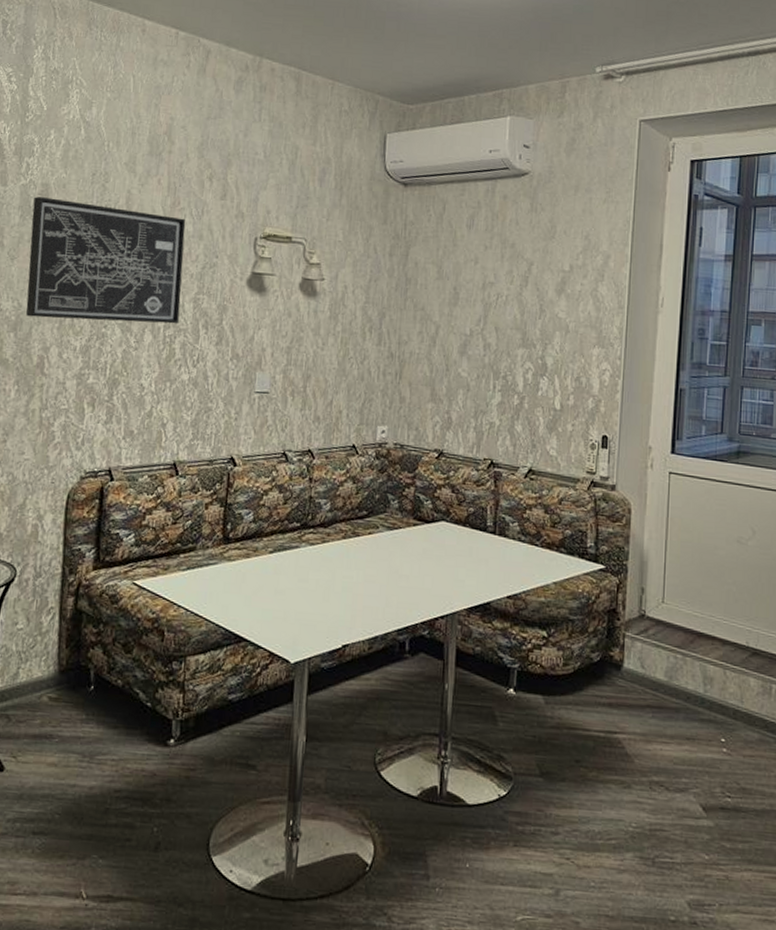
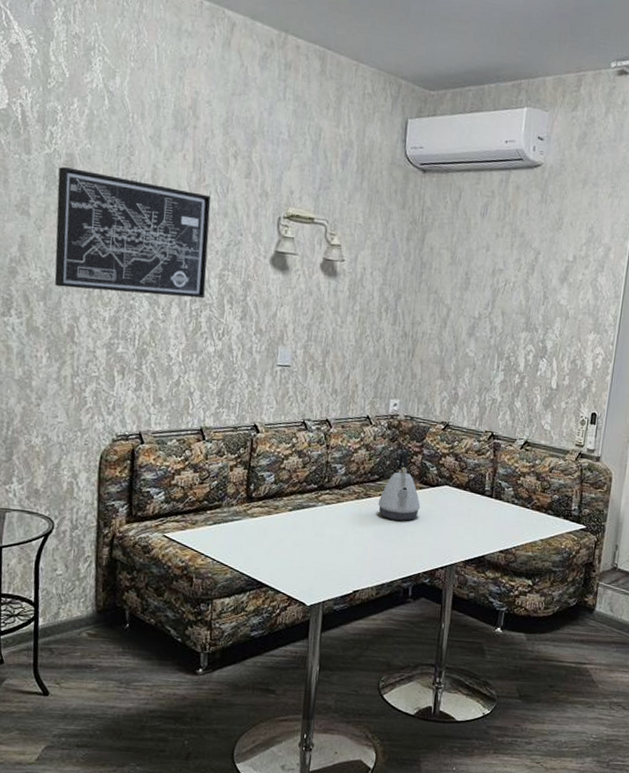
kettle: none [367,483,415,563] -> present [378,451,420,521]

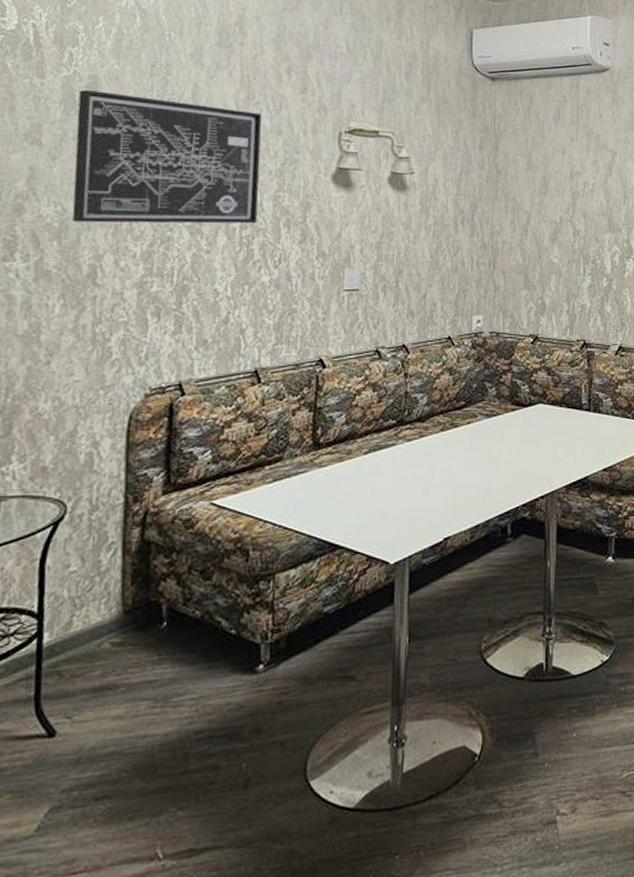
kettle: present [378,451,420,521] -> none [466,371,513,449]

